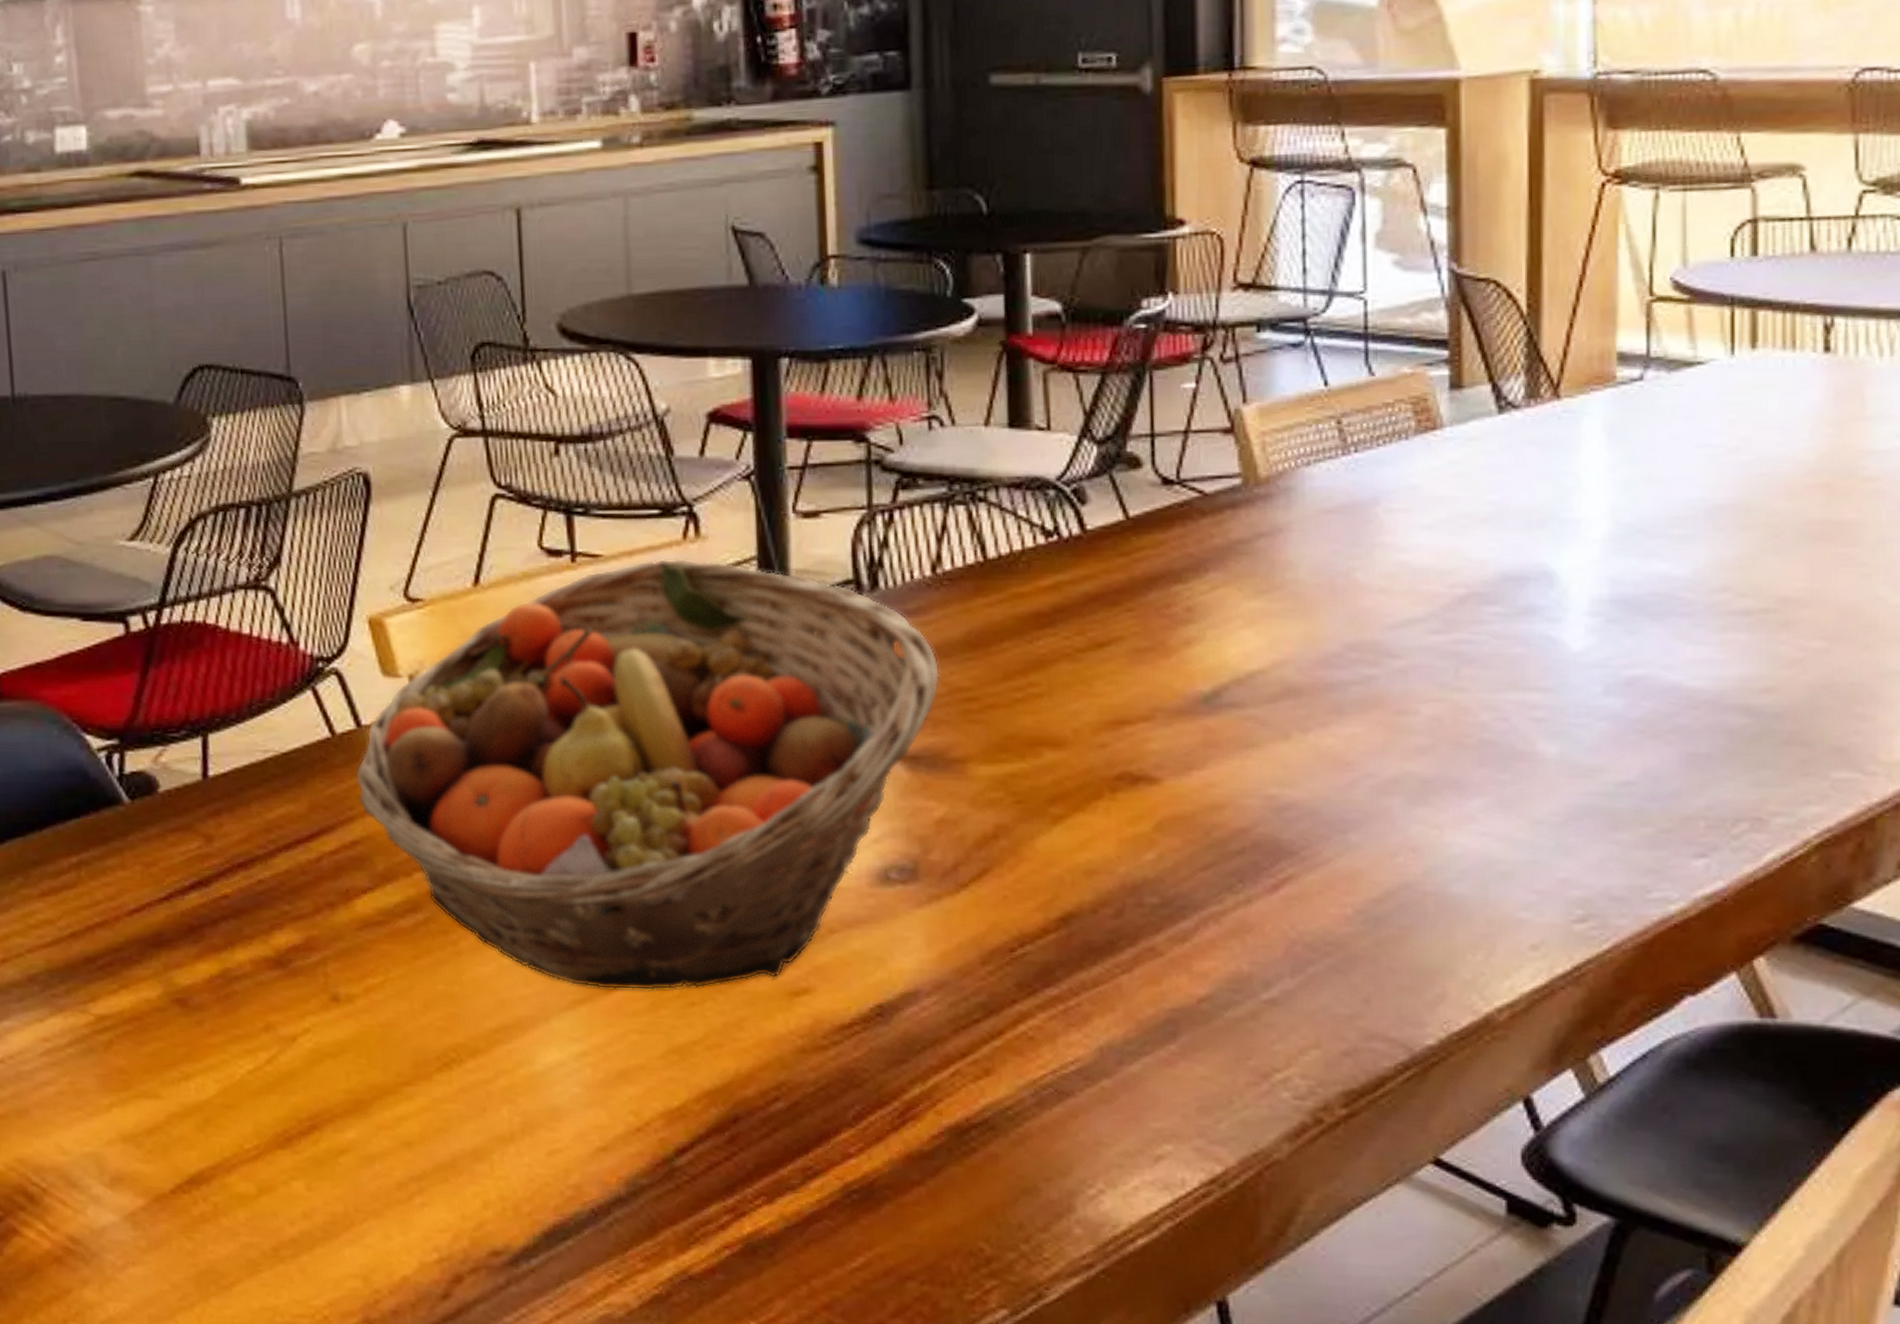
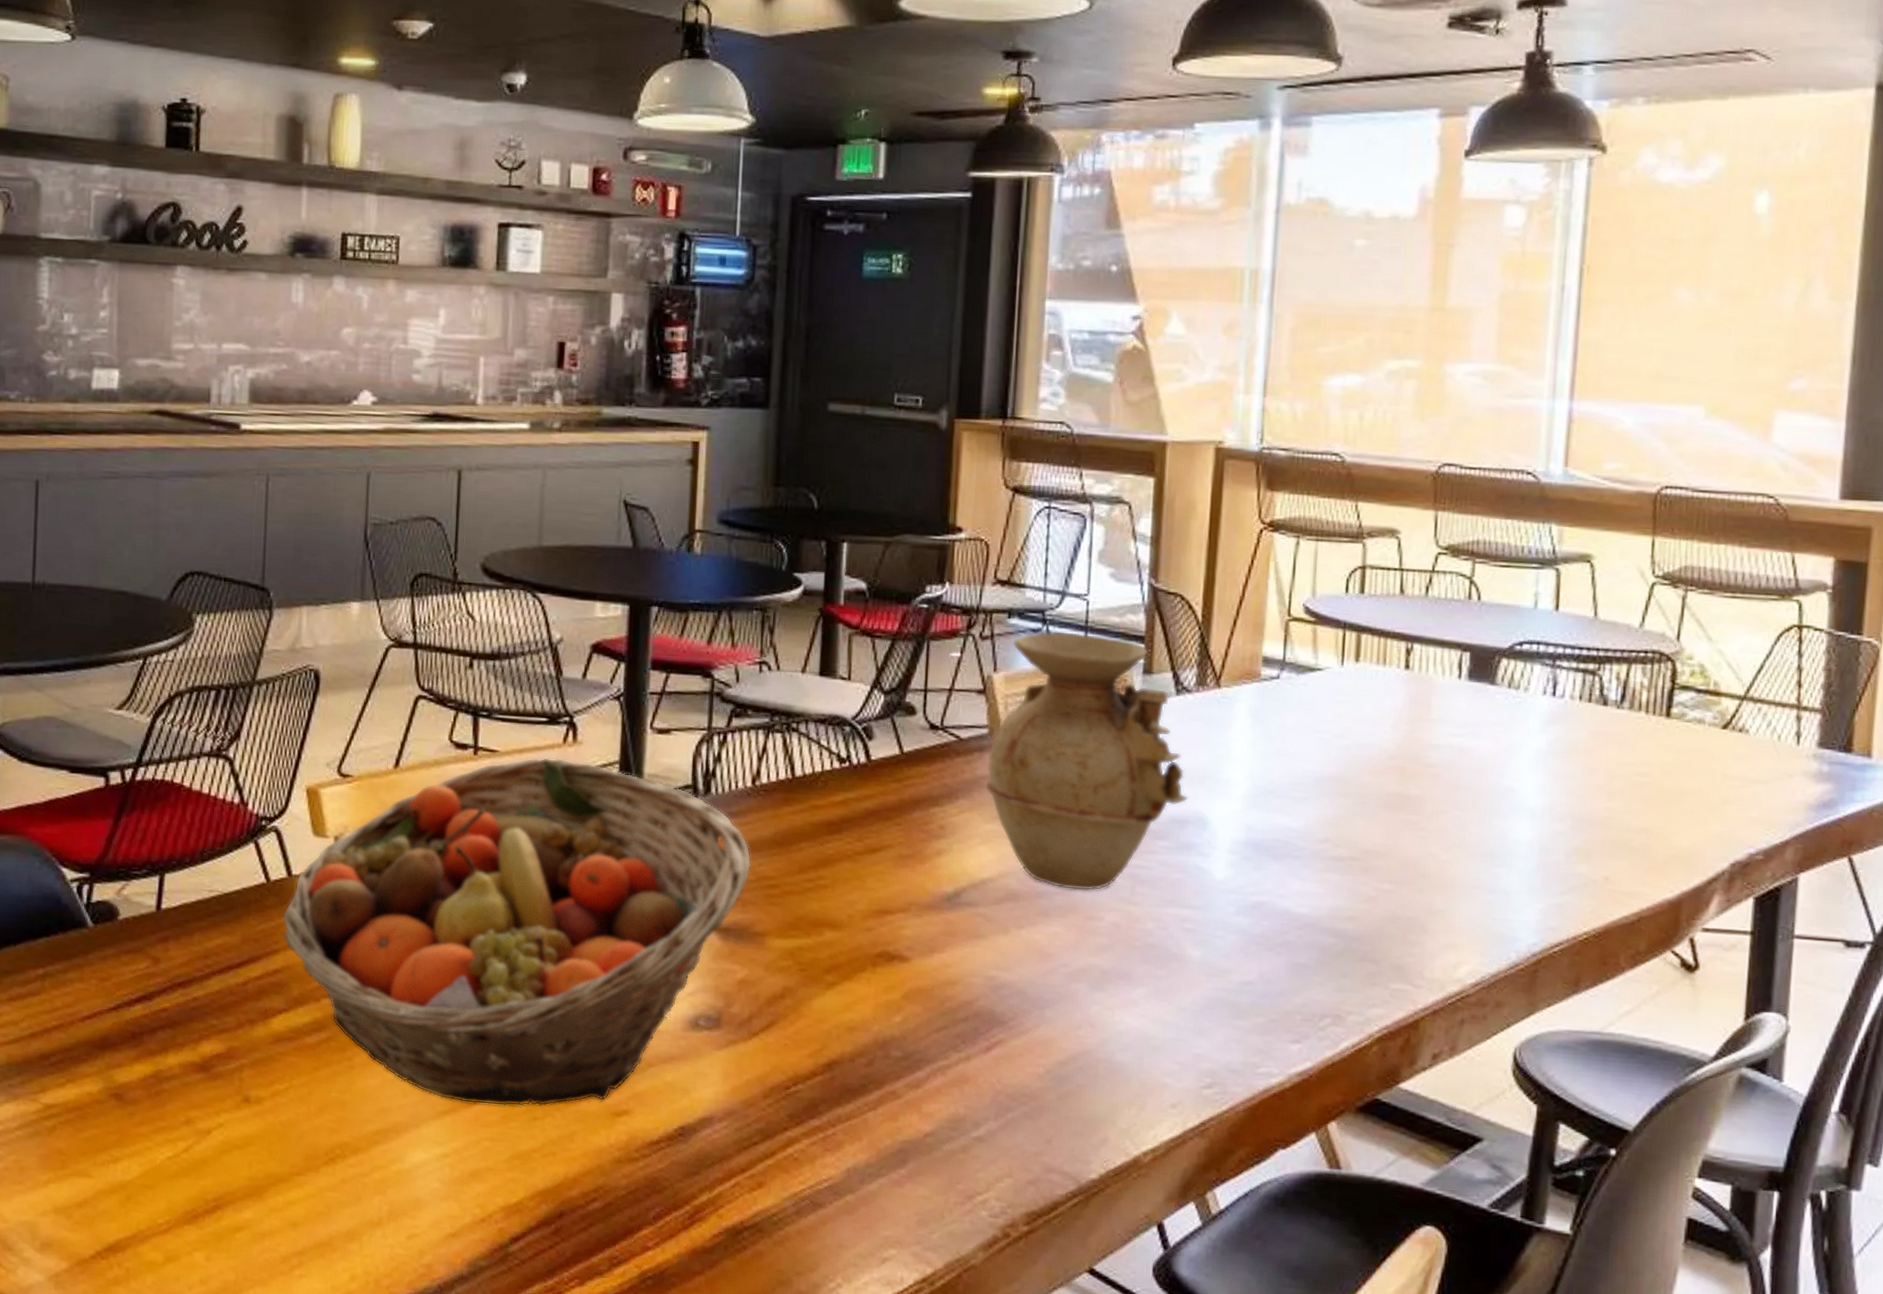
vase: none [1242,342,1525,678] -> present [984,630,1188,892]

